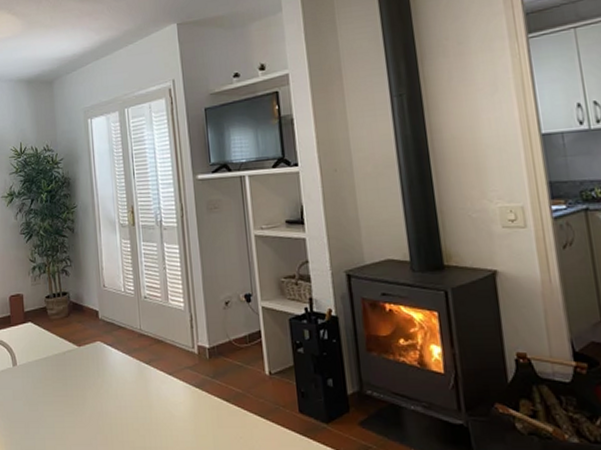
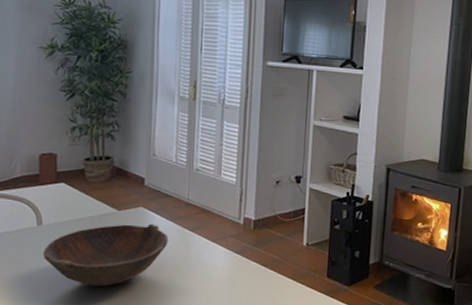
bowl: none [20,358,128,427] -> present [43,223,169,286]

